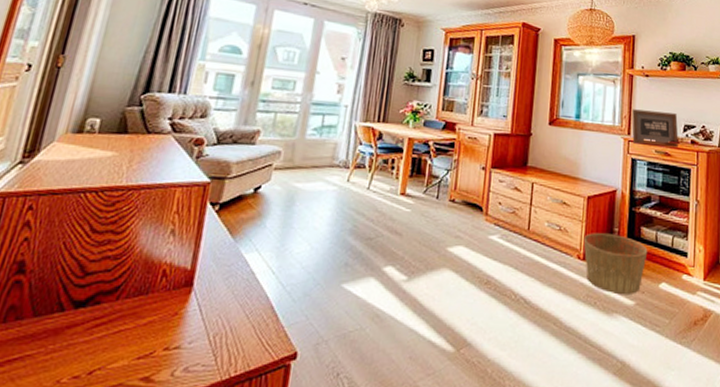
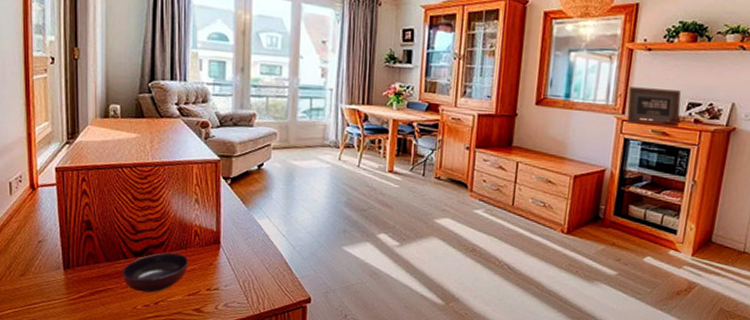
bowl: none [51,300,148,360] -> present [123,252,189,294]
basket: present [583,233,648,294] -> none [568,209,635,266]

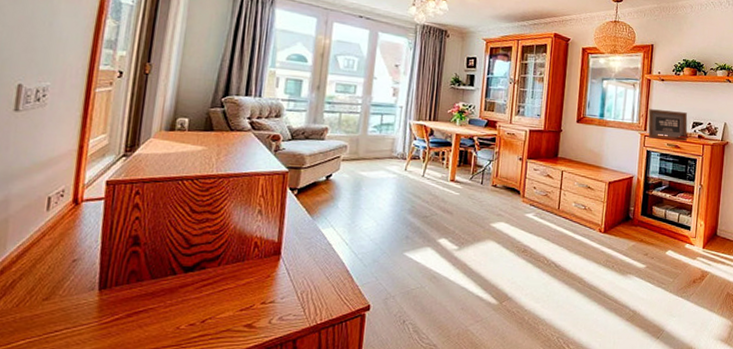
bowl: present [123,252,189,294] -> none [168,266,246,312]

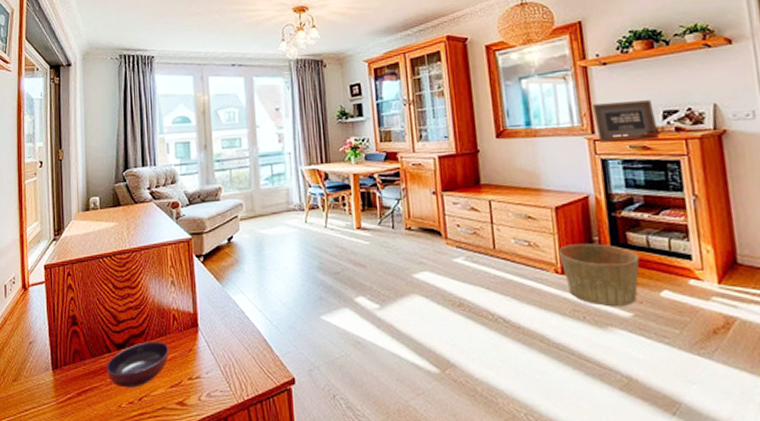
bowl: none [168,266,246,312] -> present [107,341,170,389]
basket: none [604,211,658,260] -> present [558,243,640,306]

